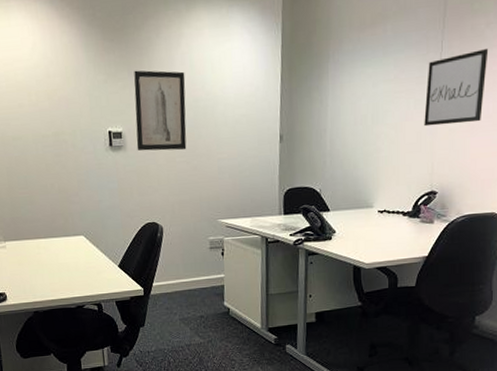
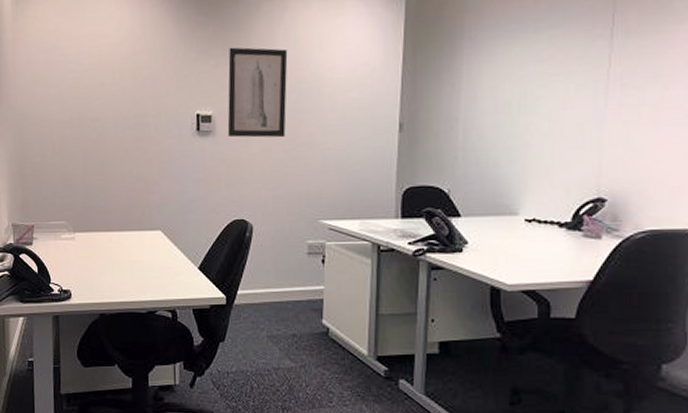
wall art: present [424,48,489,127] -> none [589,21,678,117]

